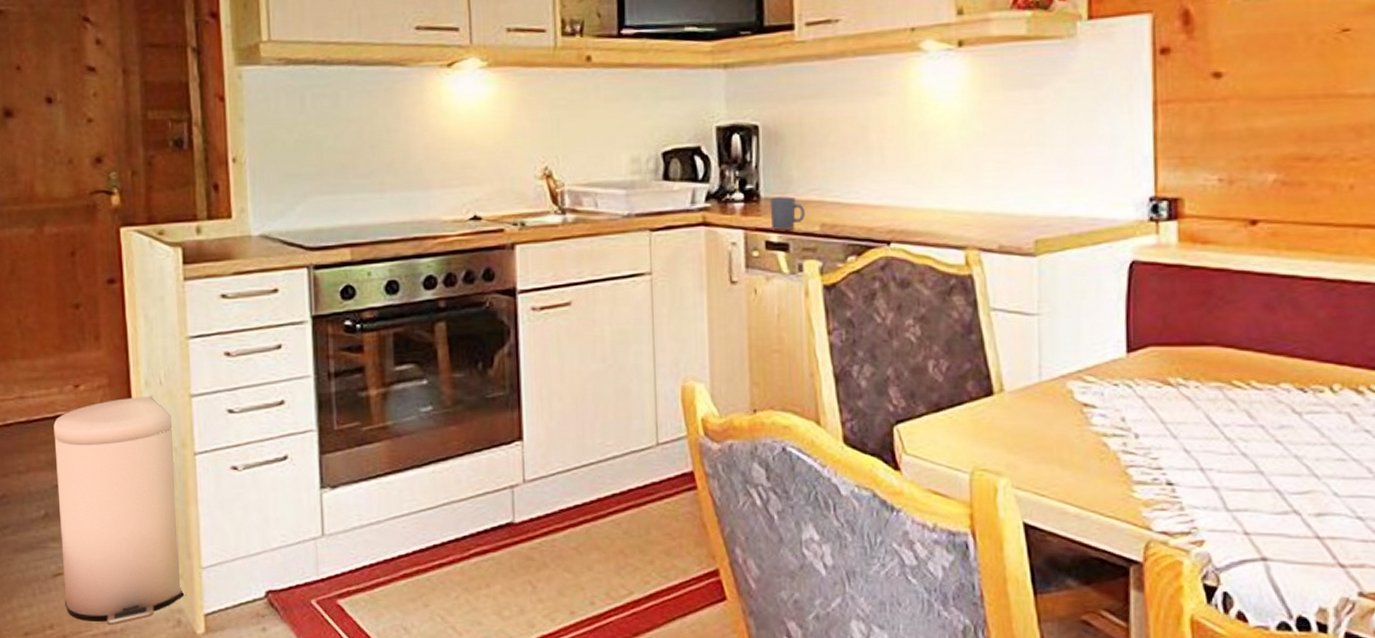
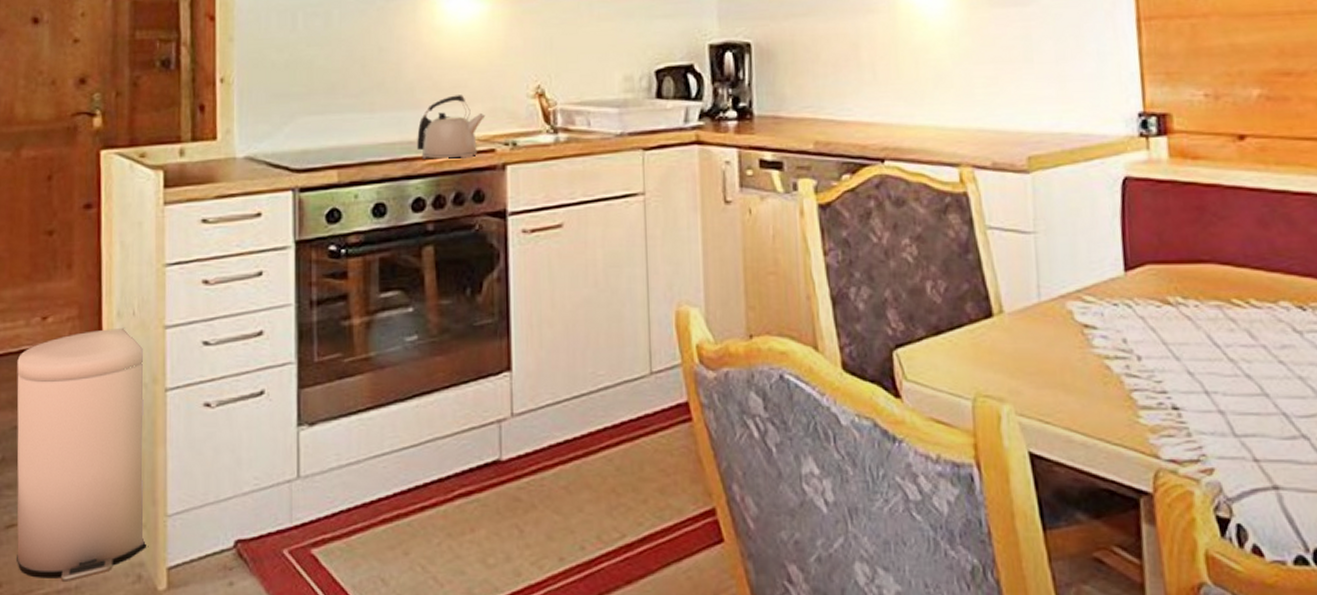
kettle: none [427,176,494,239] -> present [417,95,486,160]
mug: present [769,196,805,230] -> none [763,114,799,148]

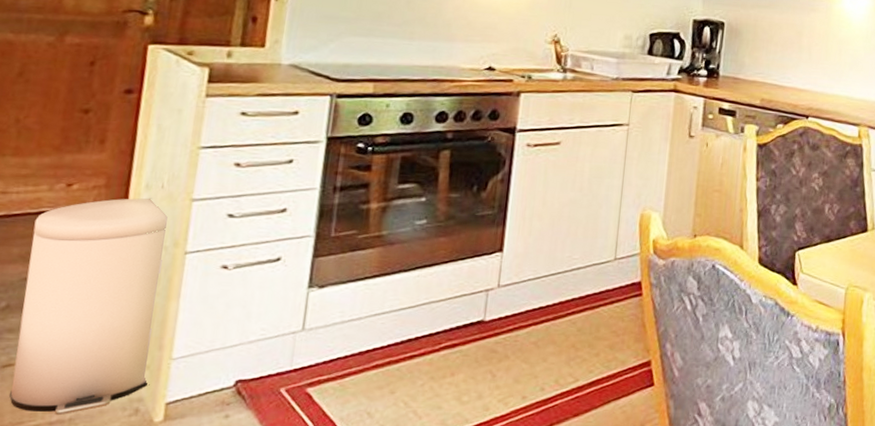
kettle: present [417,95,486,160] -> none [447,34,509,85]

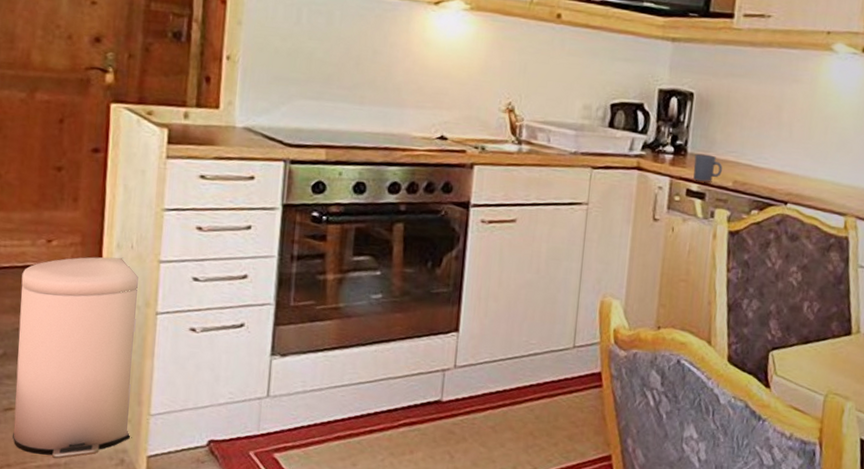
mug: none [725,76,751,101] -> present [693,153,722,183]

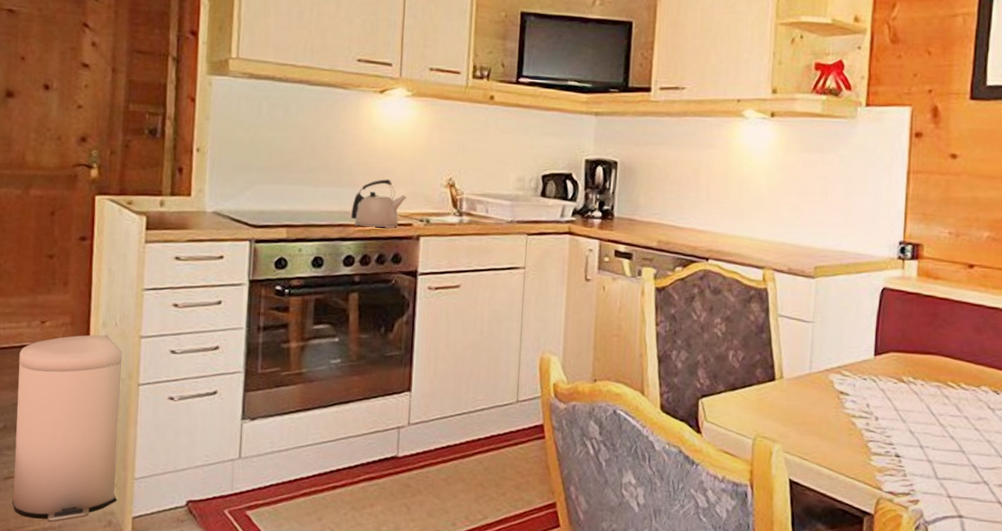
kettle: none [398,100,461,156] -> present [351,179,407,230]
mug: present [693,153,722,183] -> none [620,217,647,243]

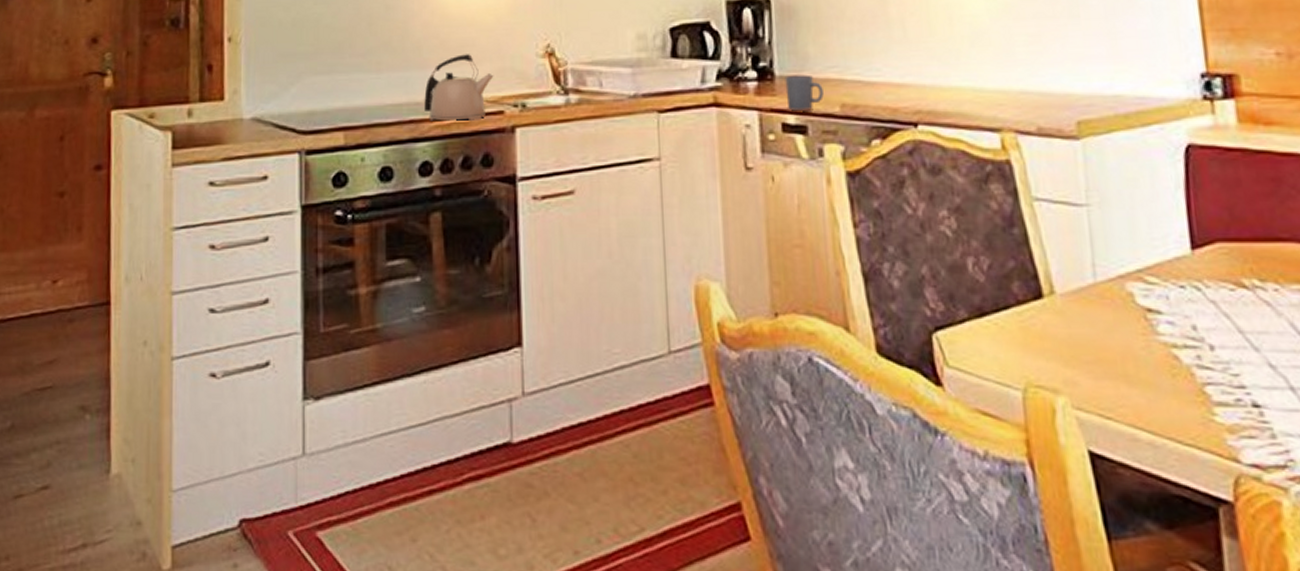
pedal bin: present [12,334,122,523] -> none [24,294,154,558]
mug: none [620,217,647,243] -> present [785,74,824,111]

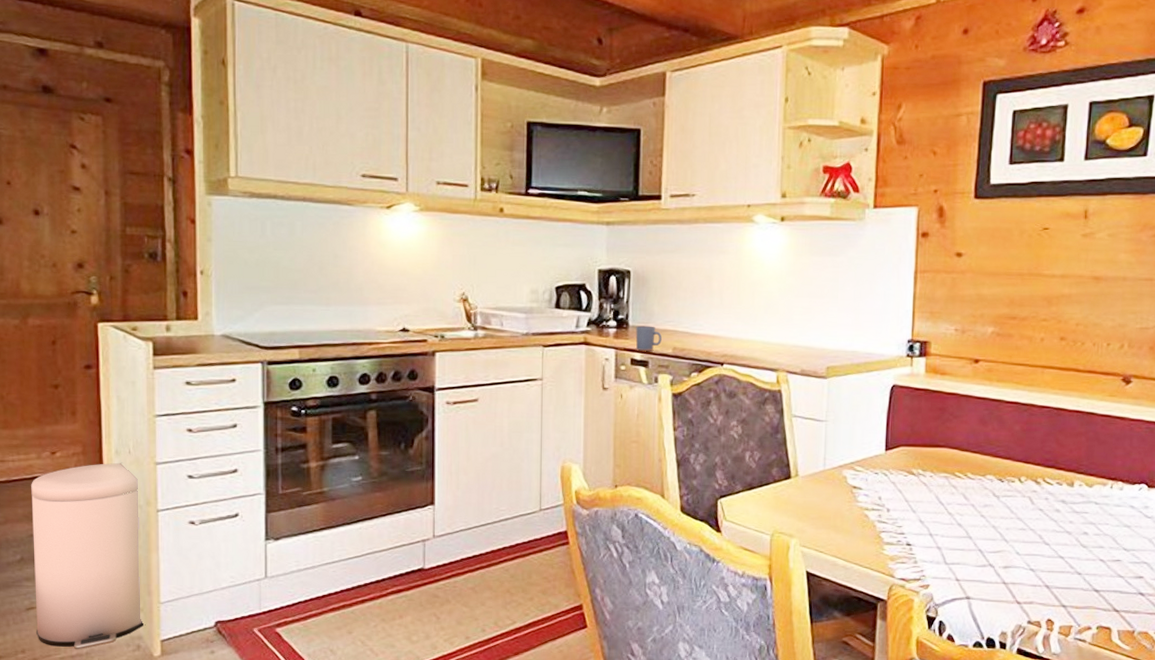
pedal bin: none [24,294,154,558] -> present [31,463,146,650]
kettle: present [424,54,494,122] -> none [364,296,420,346]

